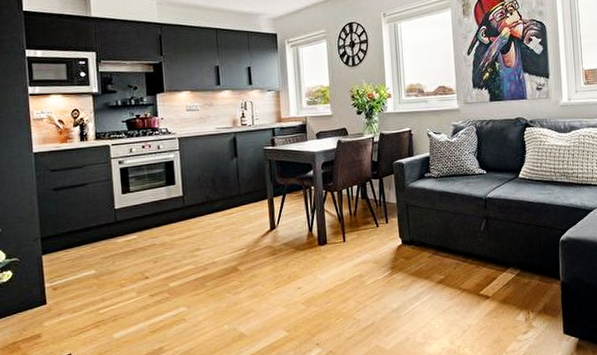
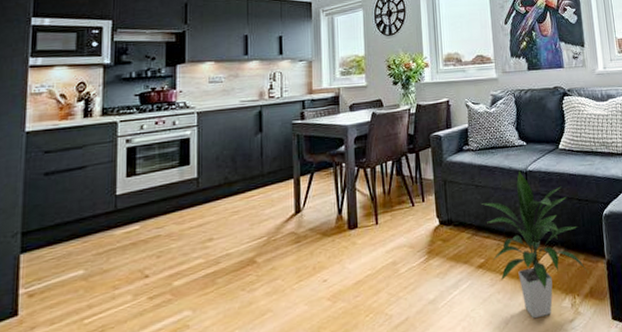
indoor plant: none [442,197,542,330] -> present [482,170,587,319]

